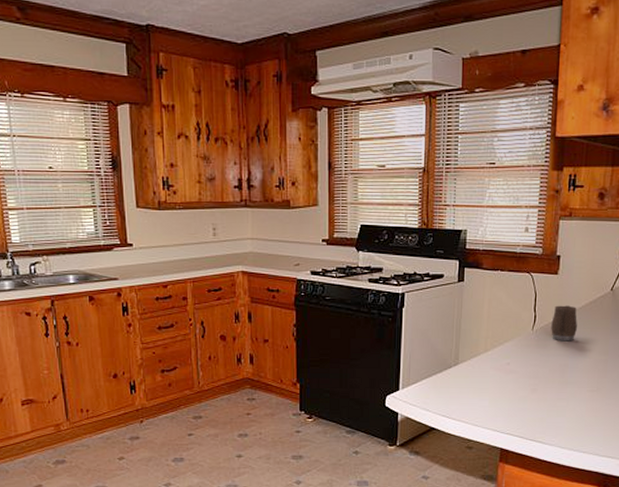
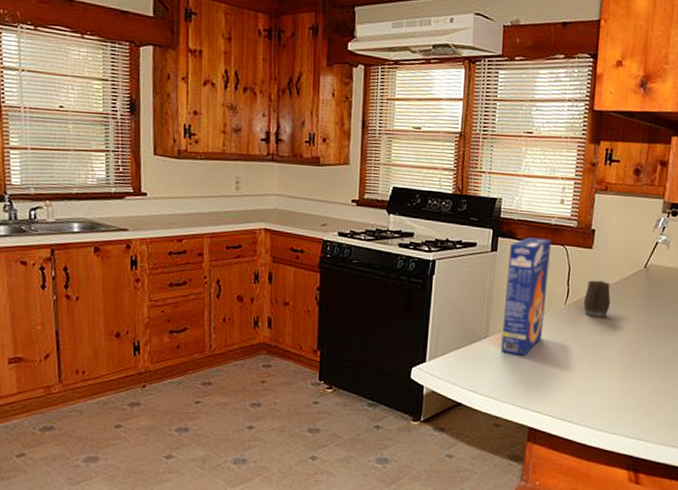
cereal box: none [471,267,516,381] -> present [501,237,551,356]

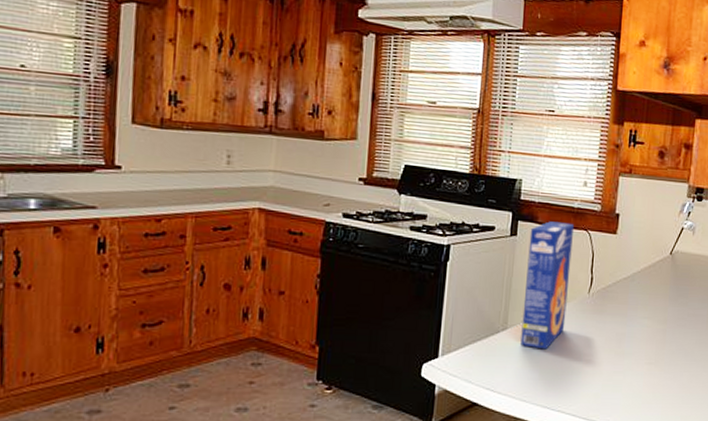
mug: present [583,280,610,318] -> none [608,267,636,308]

